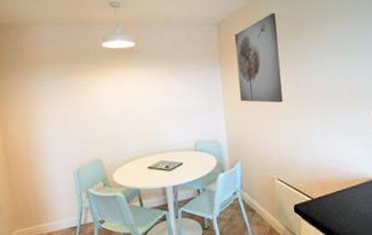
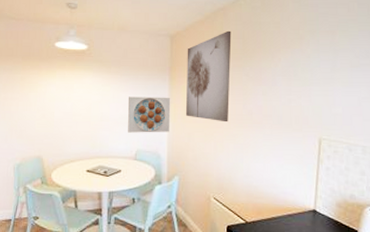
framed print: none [181,84,226,125] -> present [128,96,171,133]

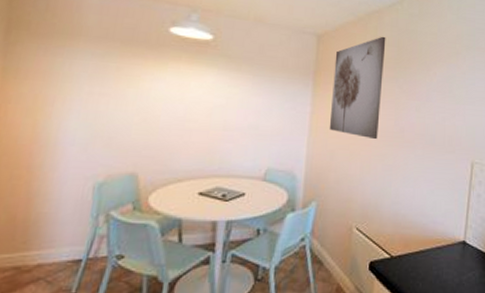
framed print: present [128,96,171,133] -> none [257,102,313,149]

